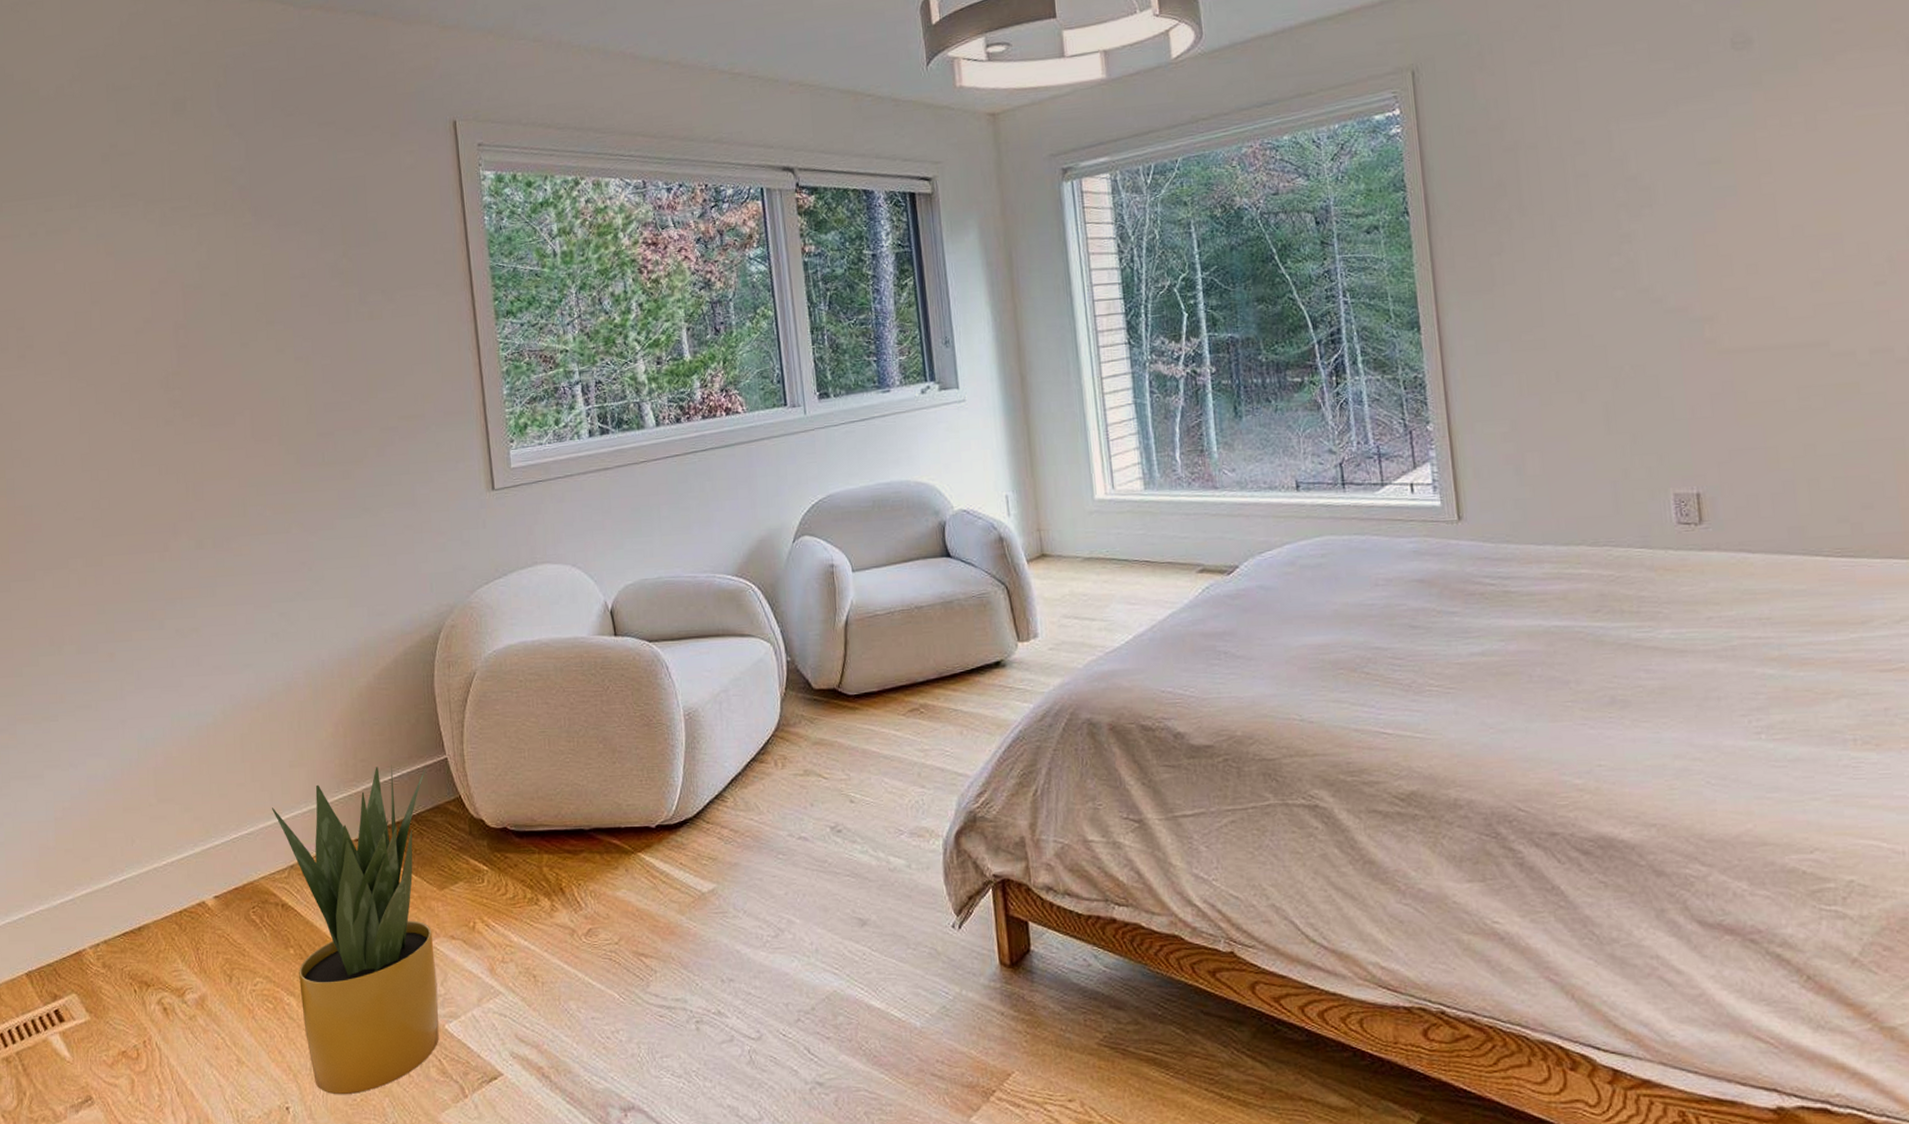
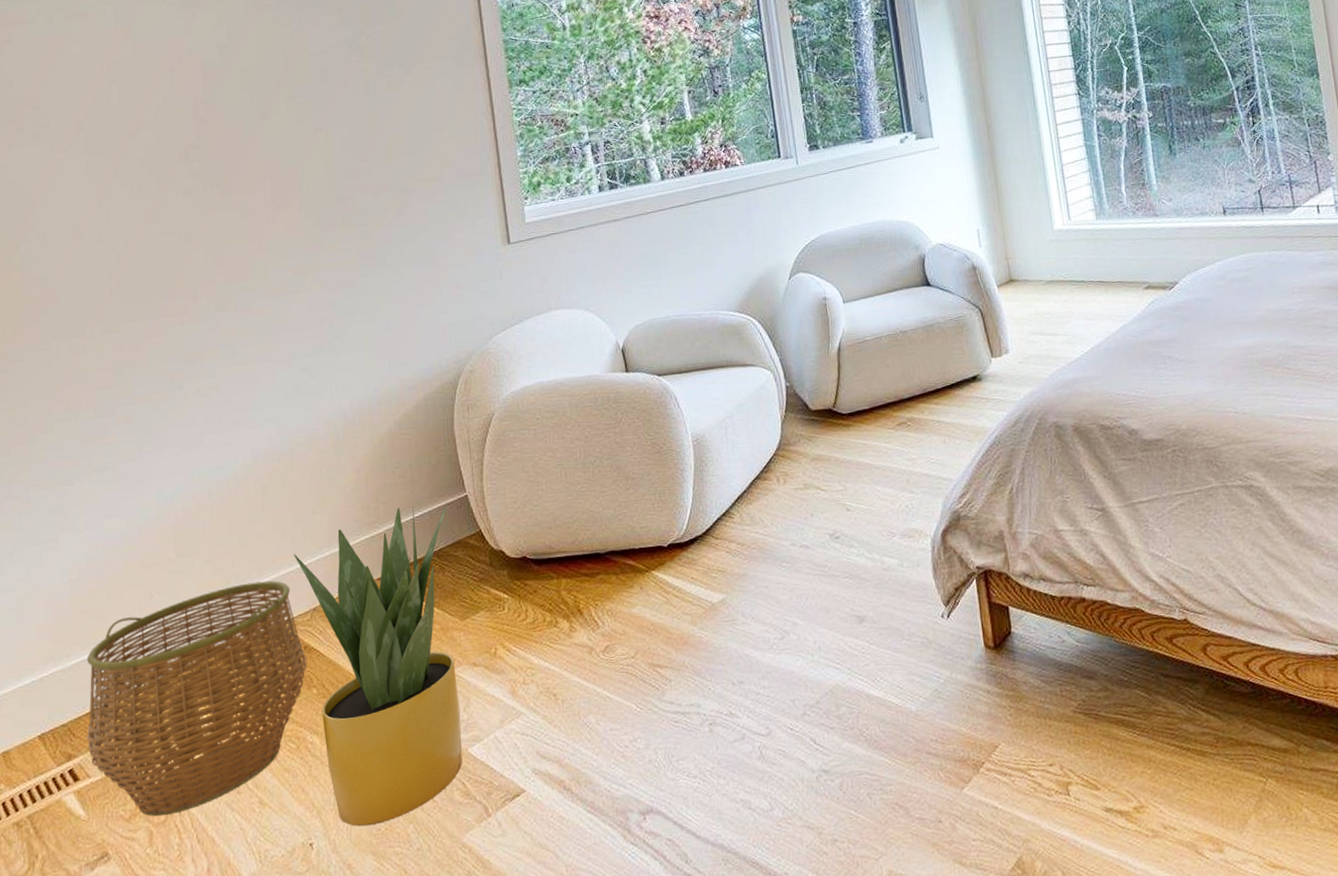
basket: none [71,833,285,1064] -> present [86,580,308,816]

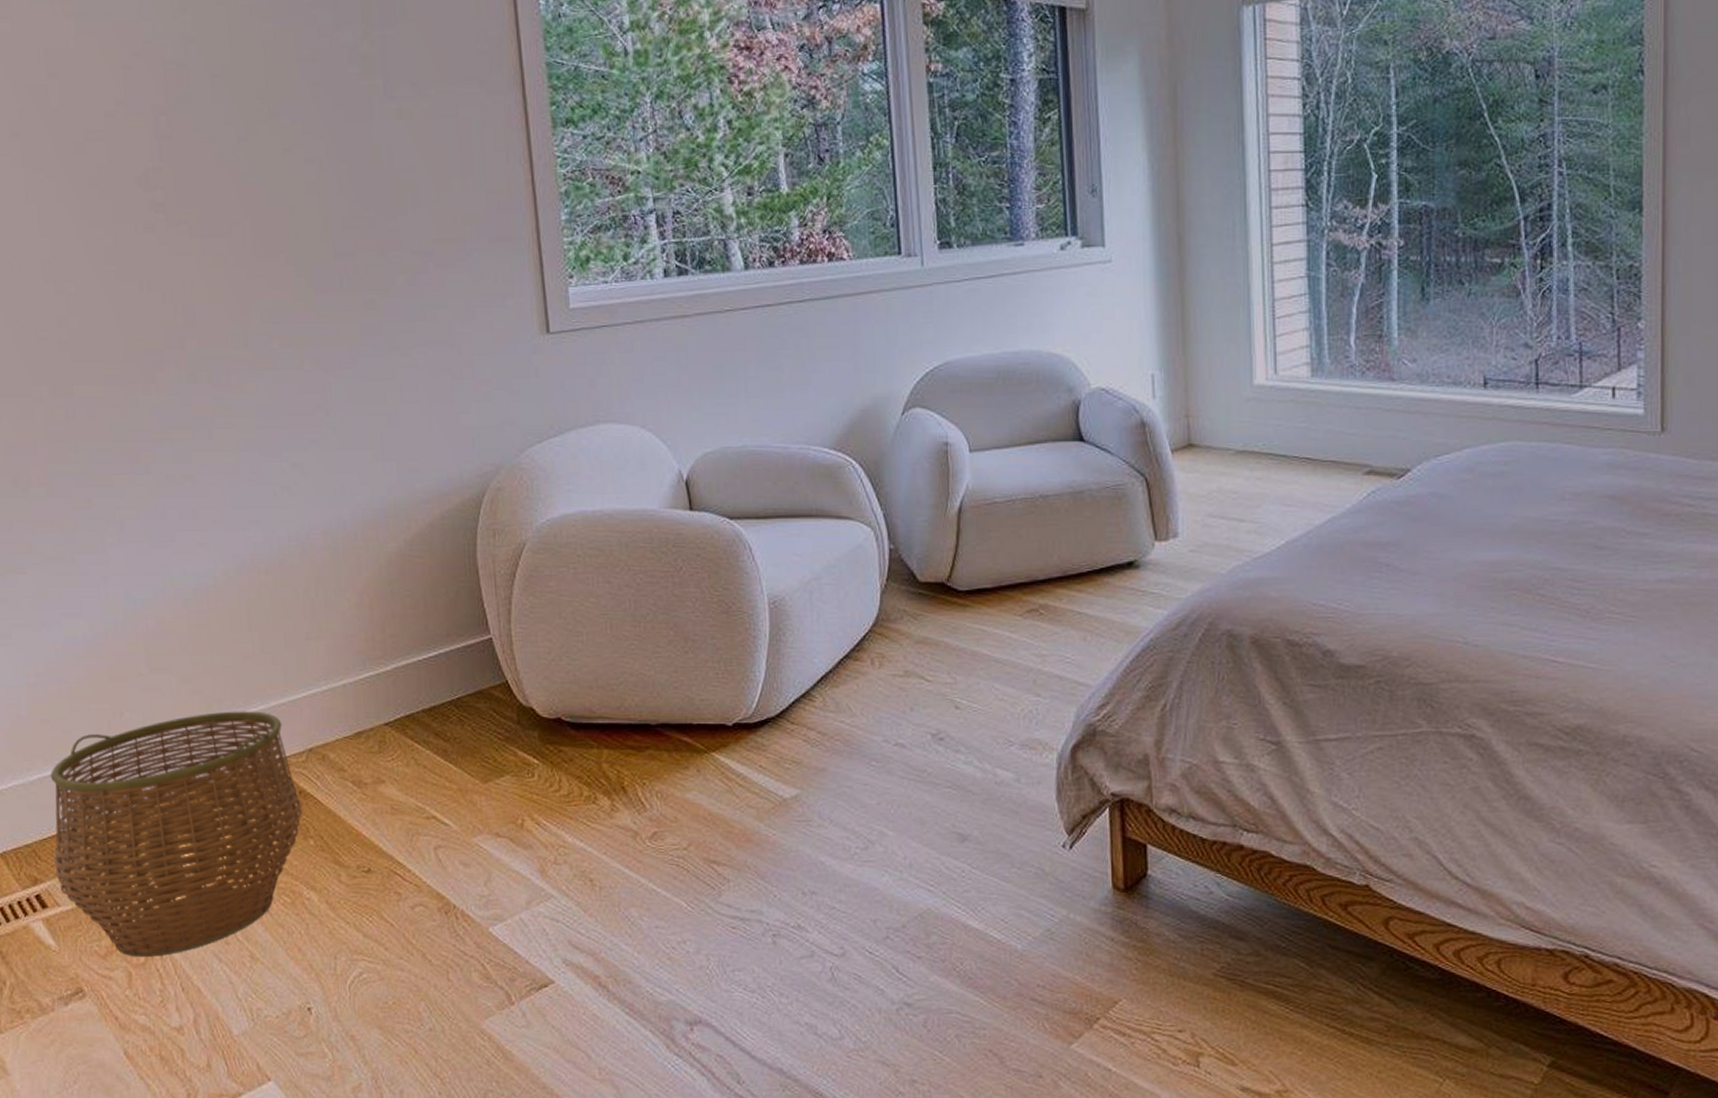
planter: present [294,505,463,827] -> none [286,642,482,997]

